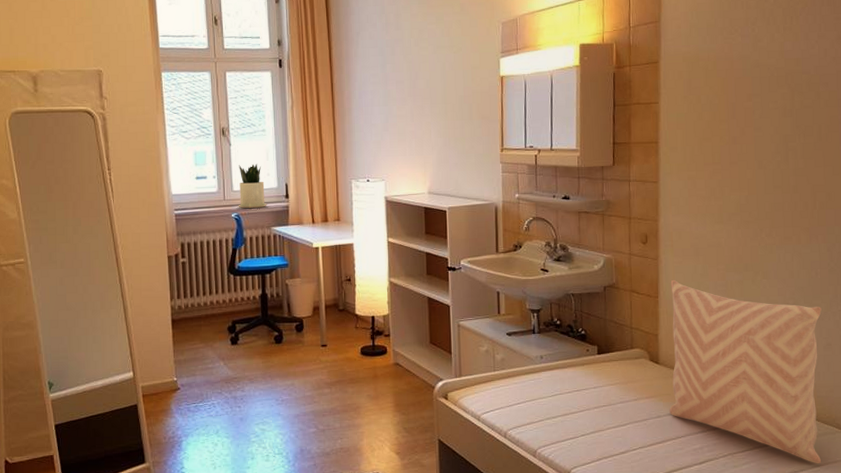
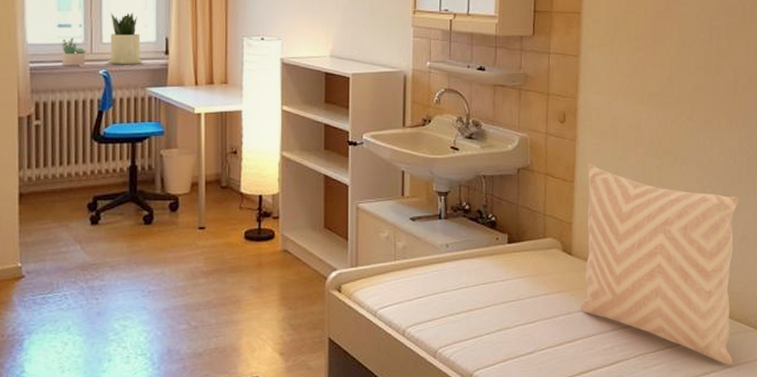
succulent plant: none [200,187,221,212] -> present [62,37,87,66]

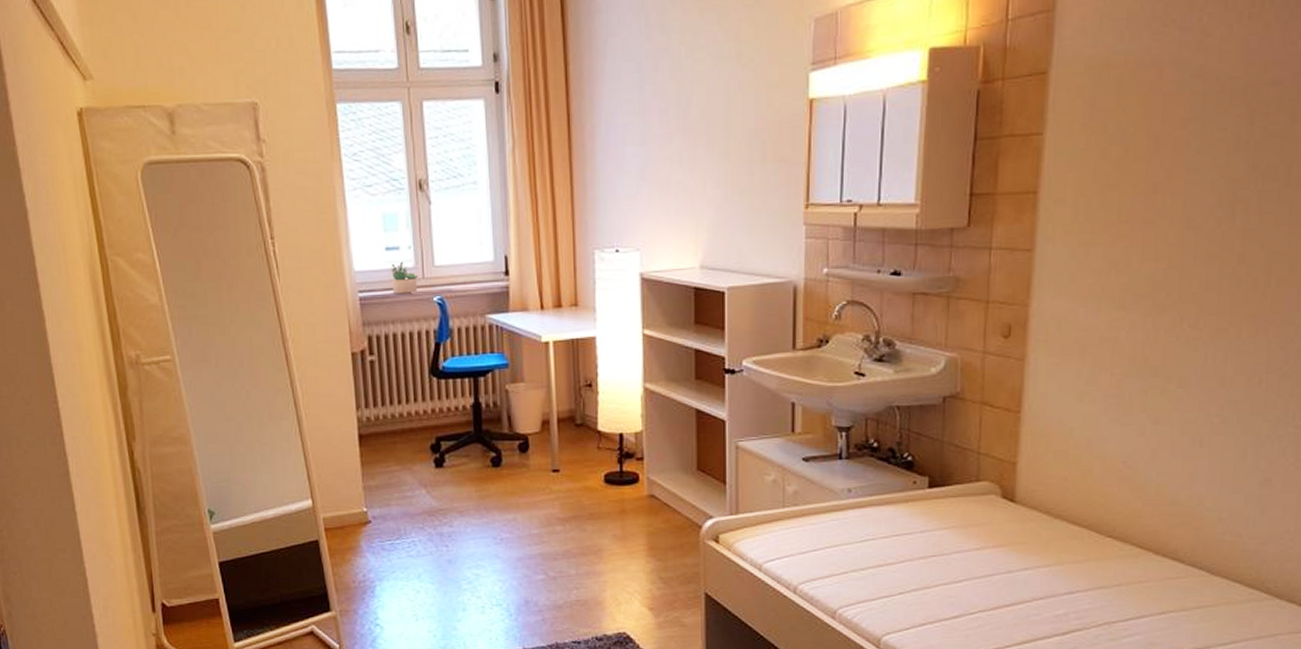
planter: present [107,12,143,65] -> none [441,228,480,290]
pillow: present [581,163,739,365] -> none [1025,388,1262,640]

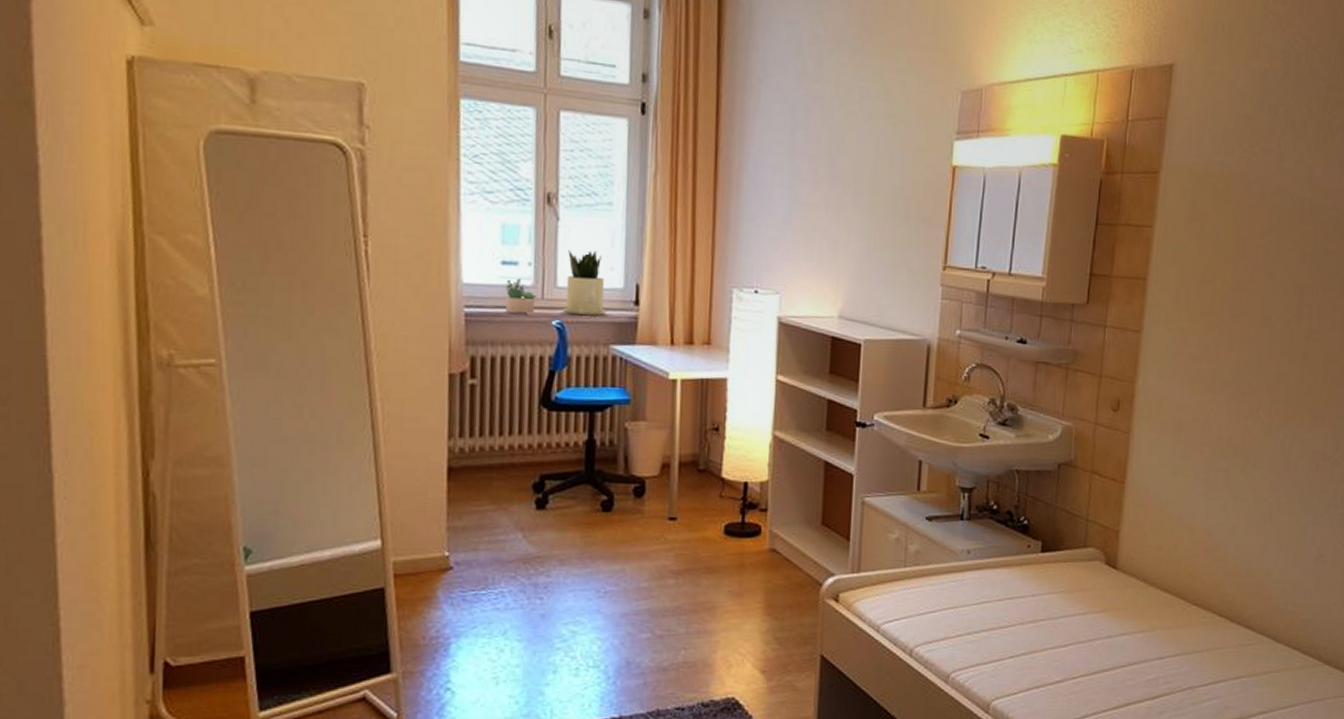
planter: none [441,228,480,290] -> present [562,250,607,316]

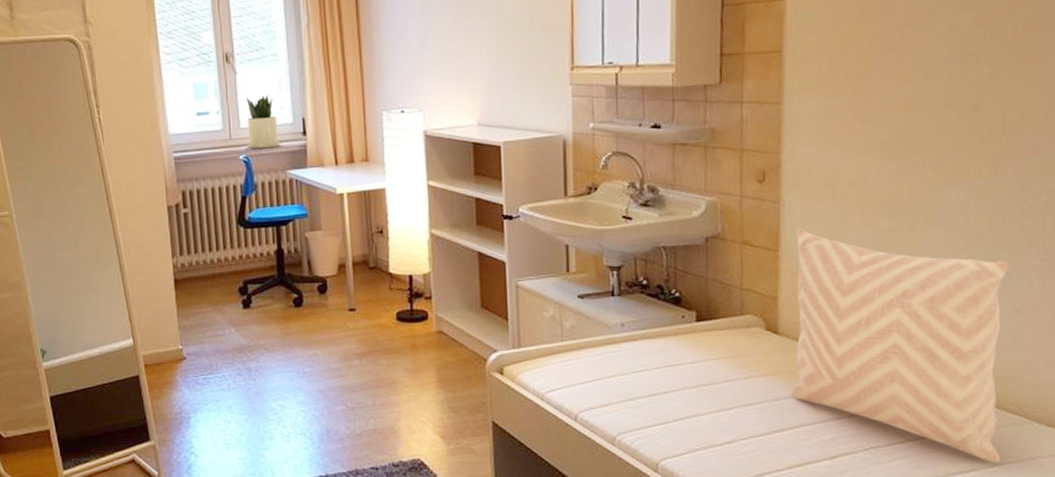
succulent plant: present [505,278,537,314] -> none [201,124,226,154]
pillow: none [1123,461,1318,704] -> present [791,228,1008,463]

